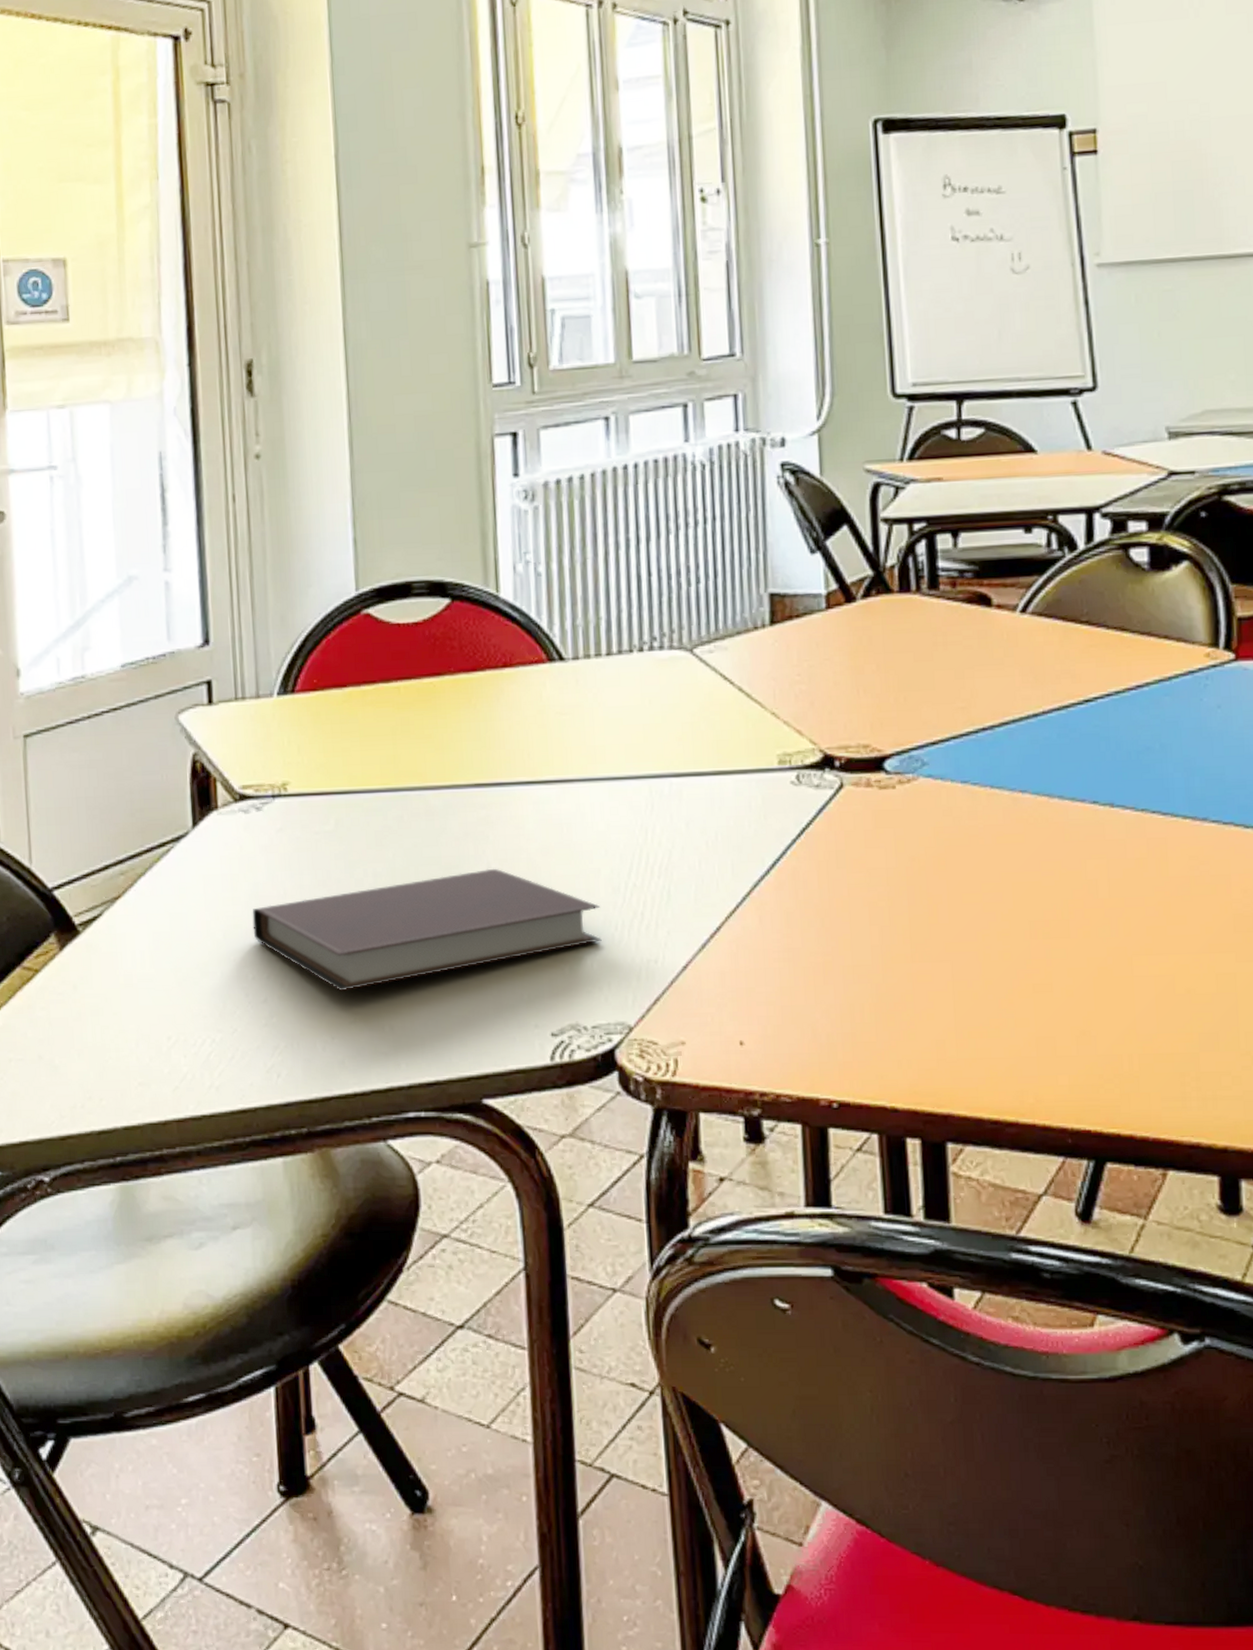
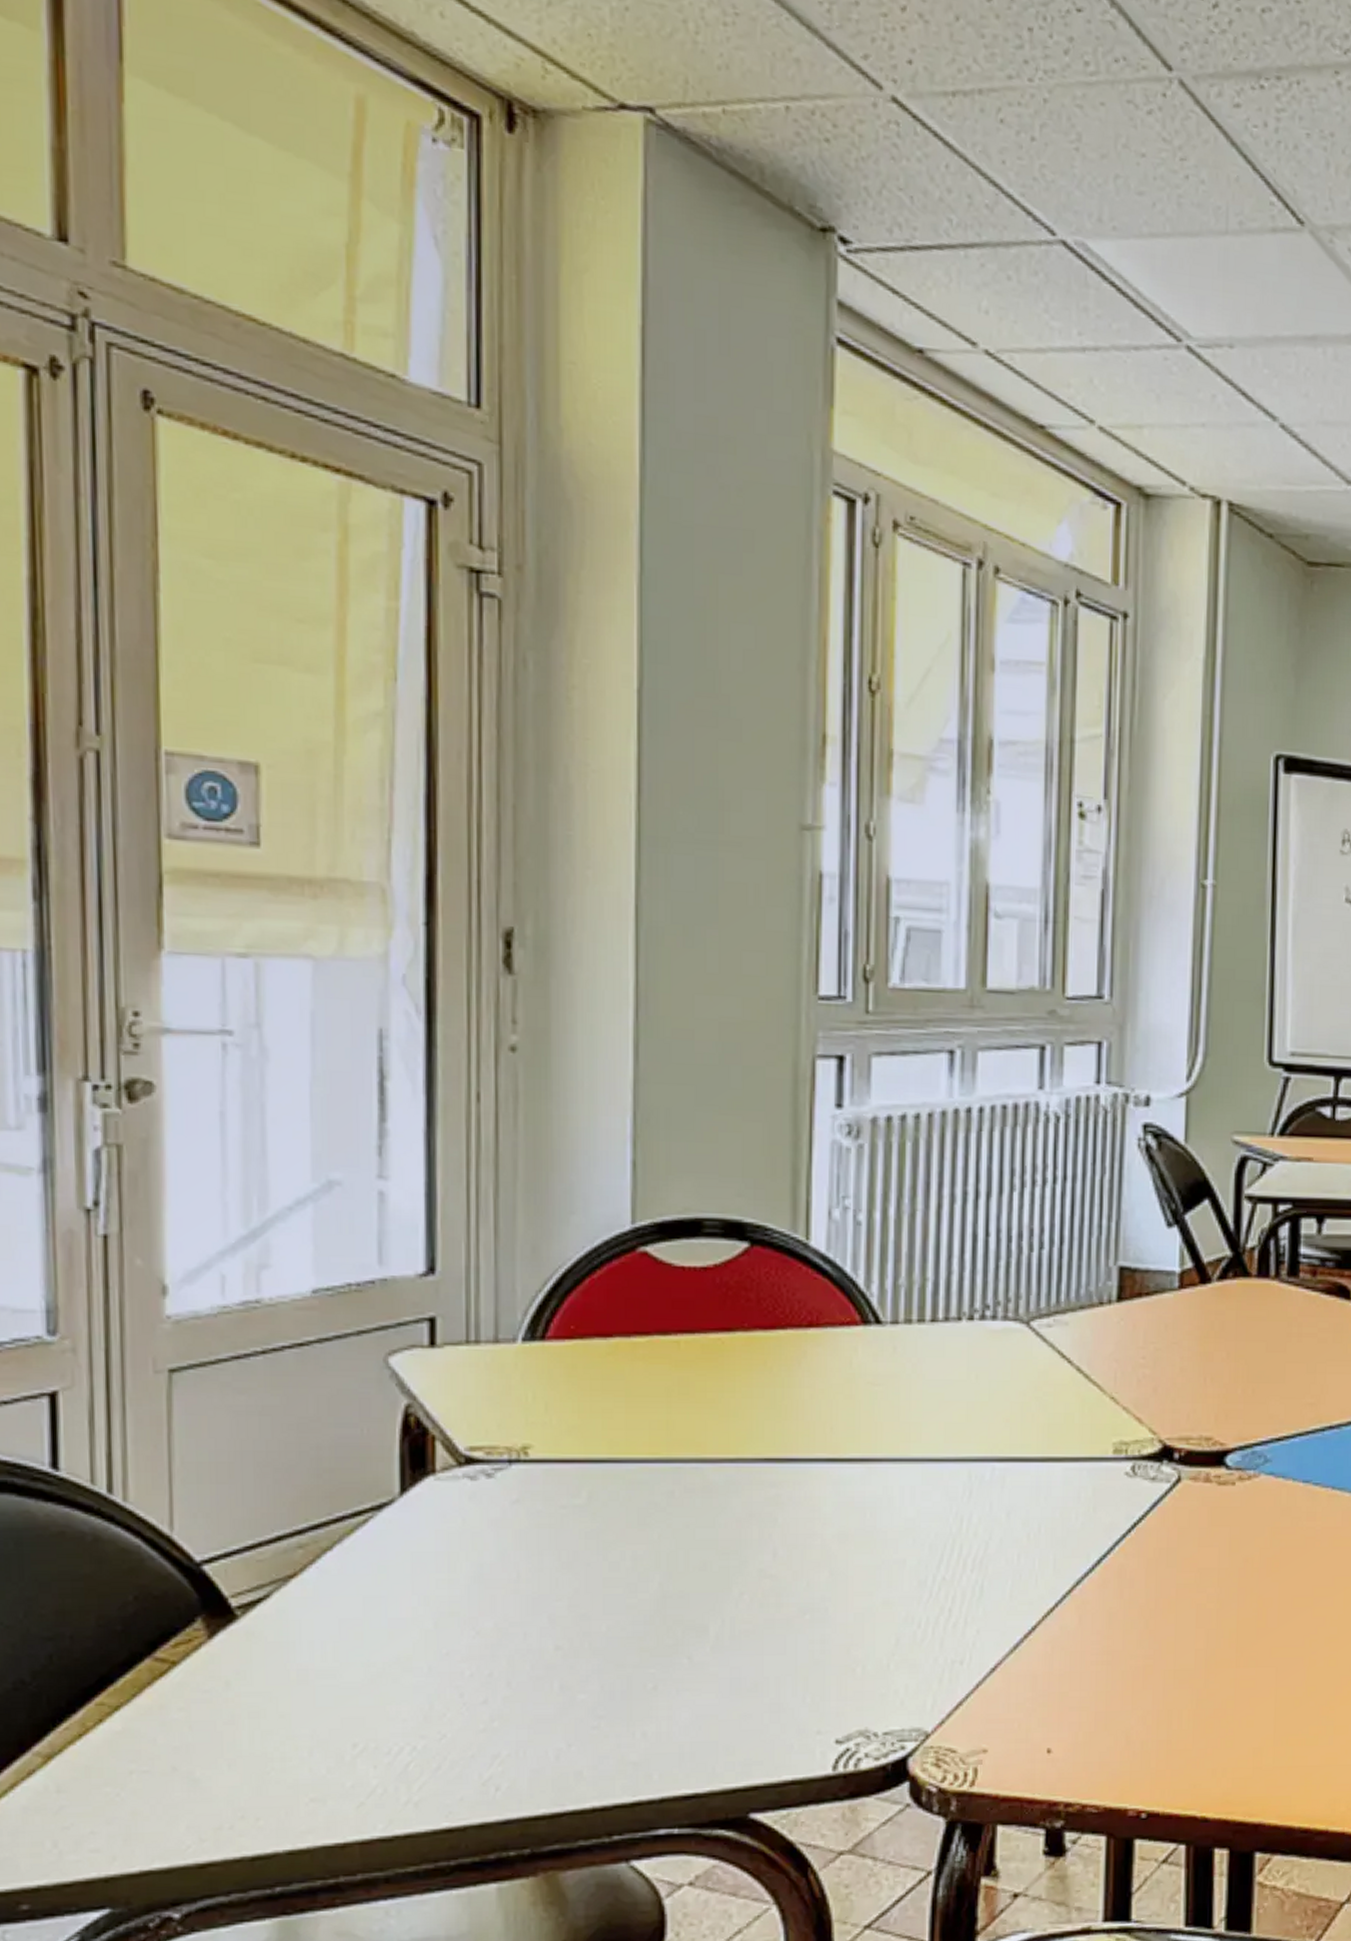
notebook: present [252,868,602,992] -> none [474,1555,903,1692]

